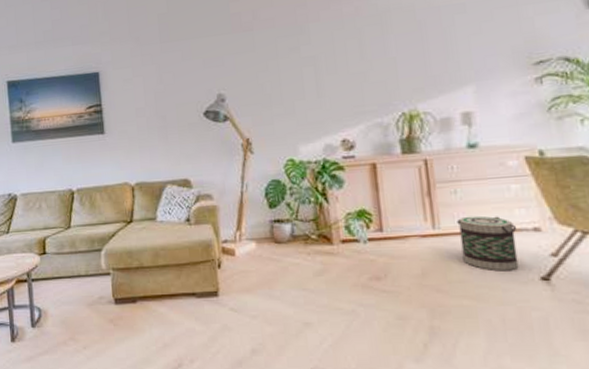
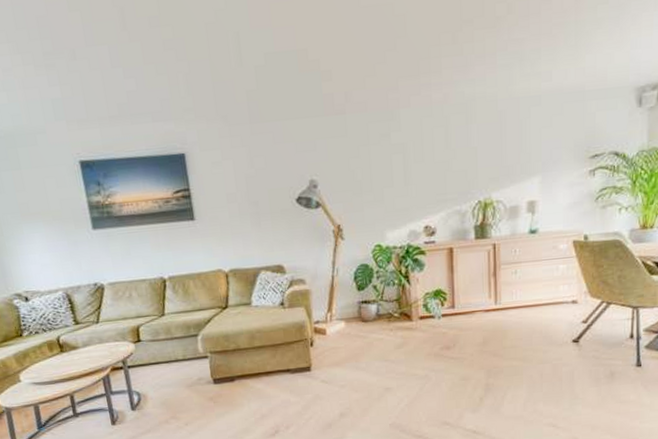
basket: present [457,216,519,272] -> none [514,292,560,337]

